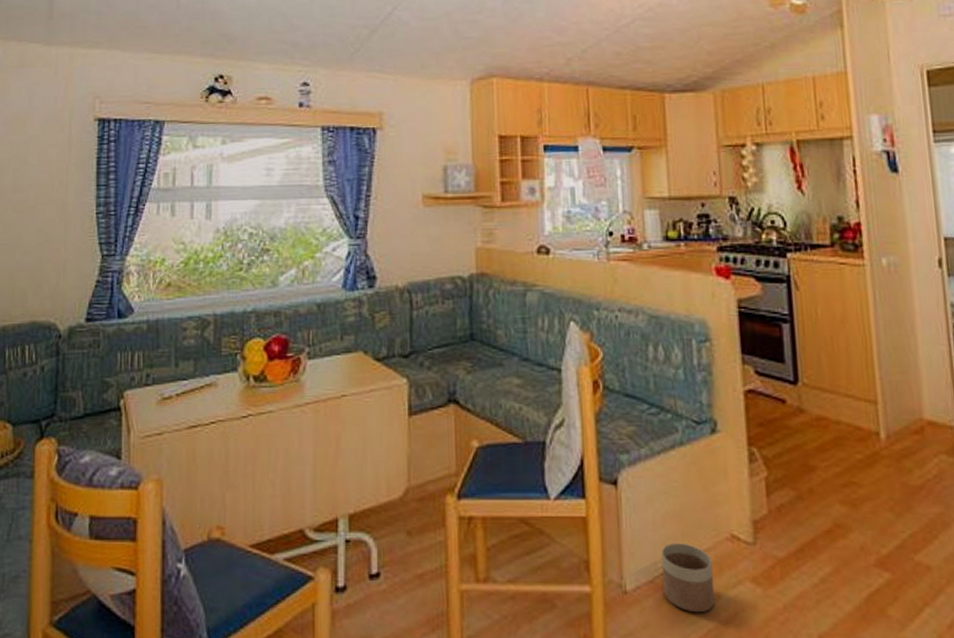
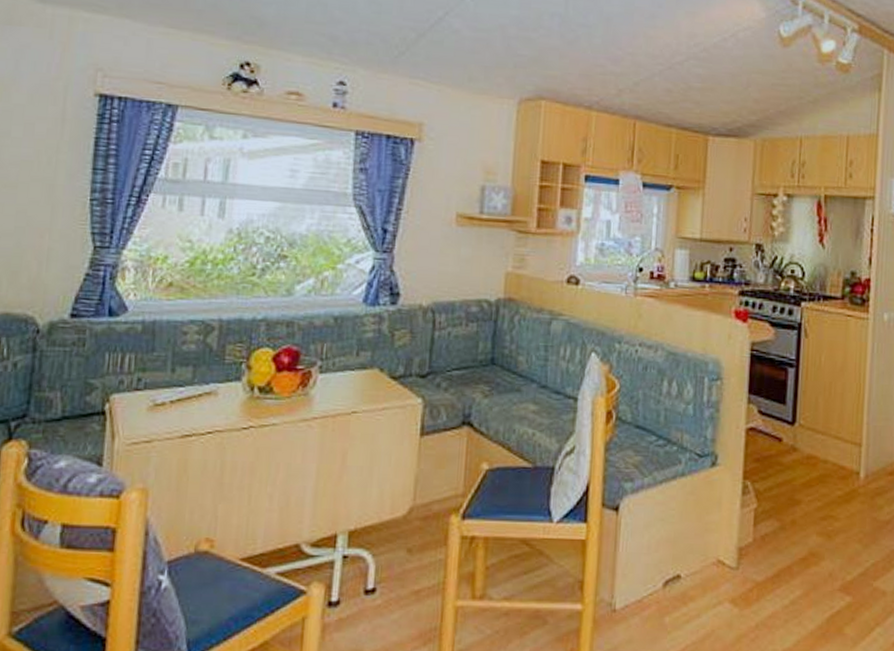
planter: present [661,542,715,613] -> none [649,565,698,630]

